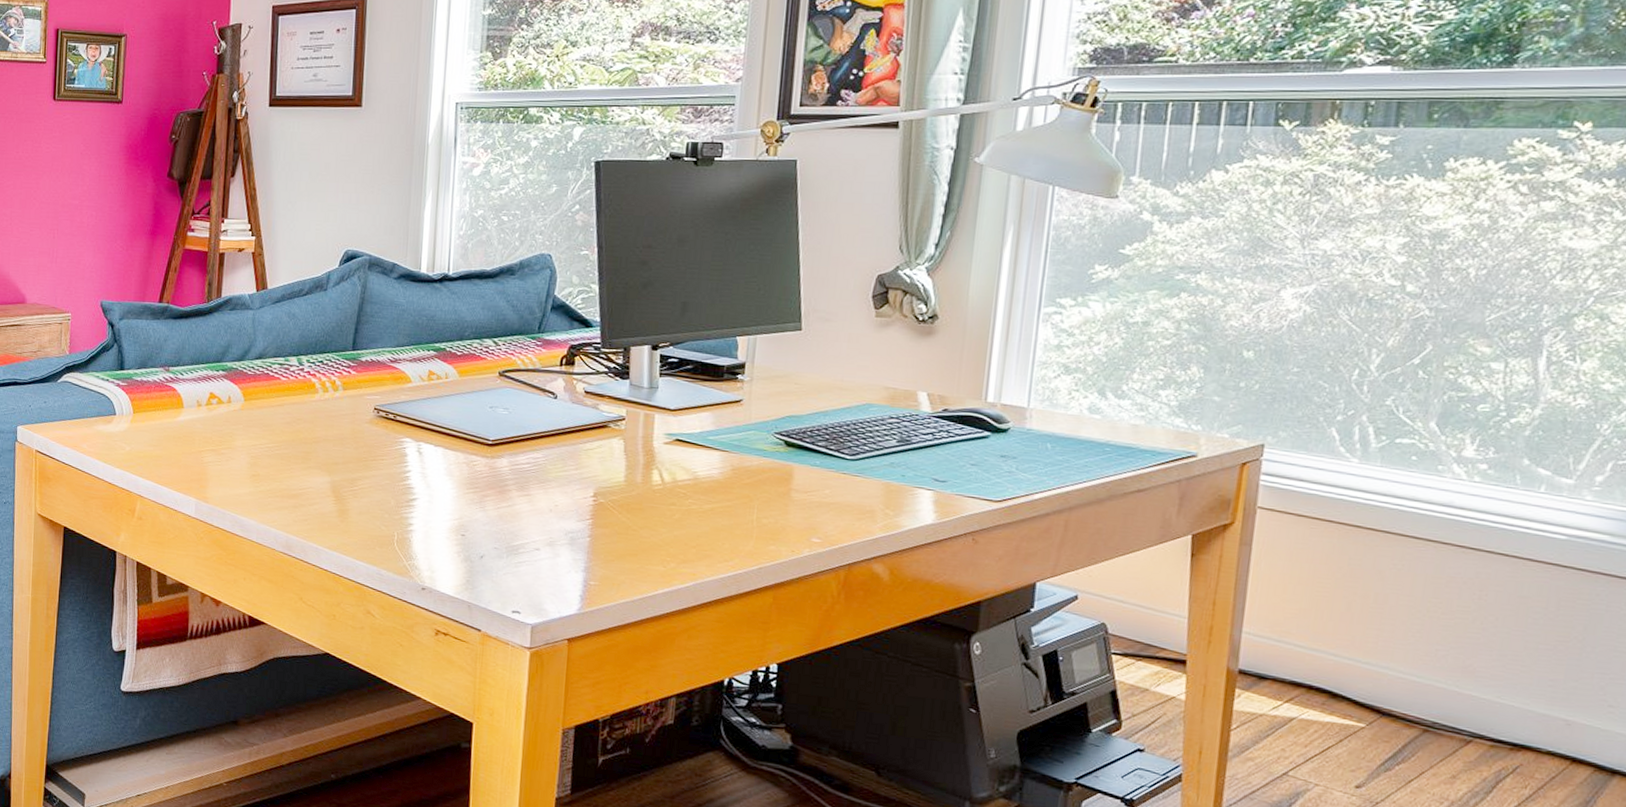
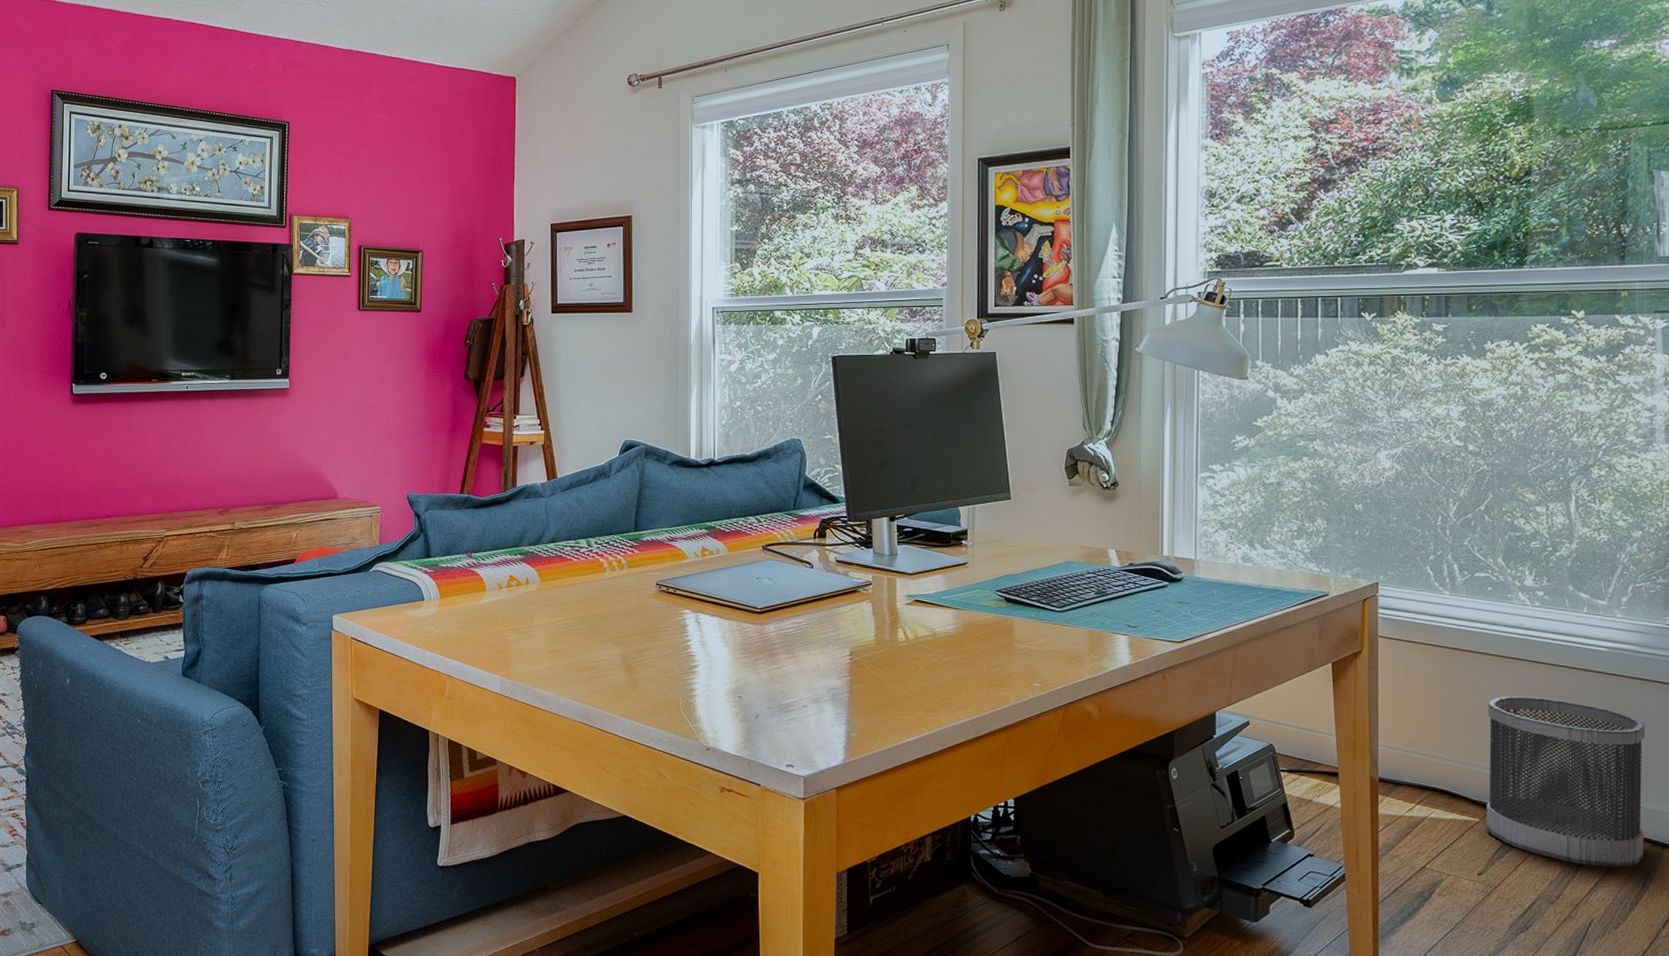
wastebasket: none [1373,585,1608,793] -> present [1486,696,1646,868]

